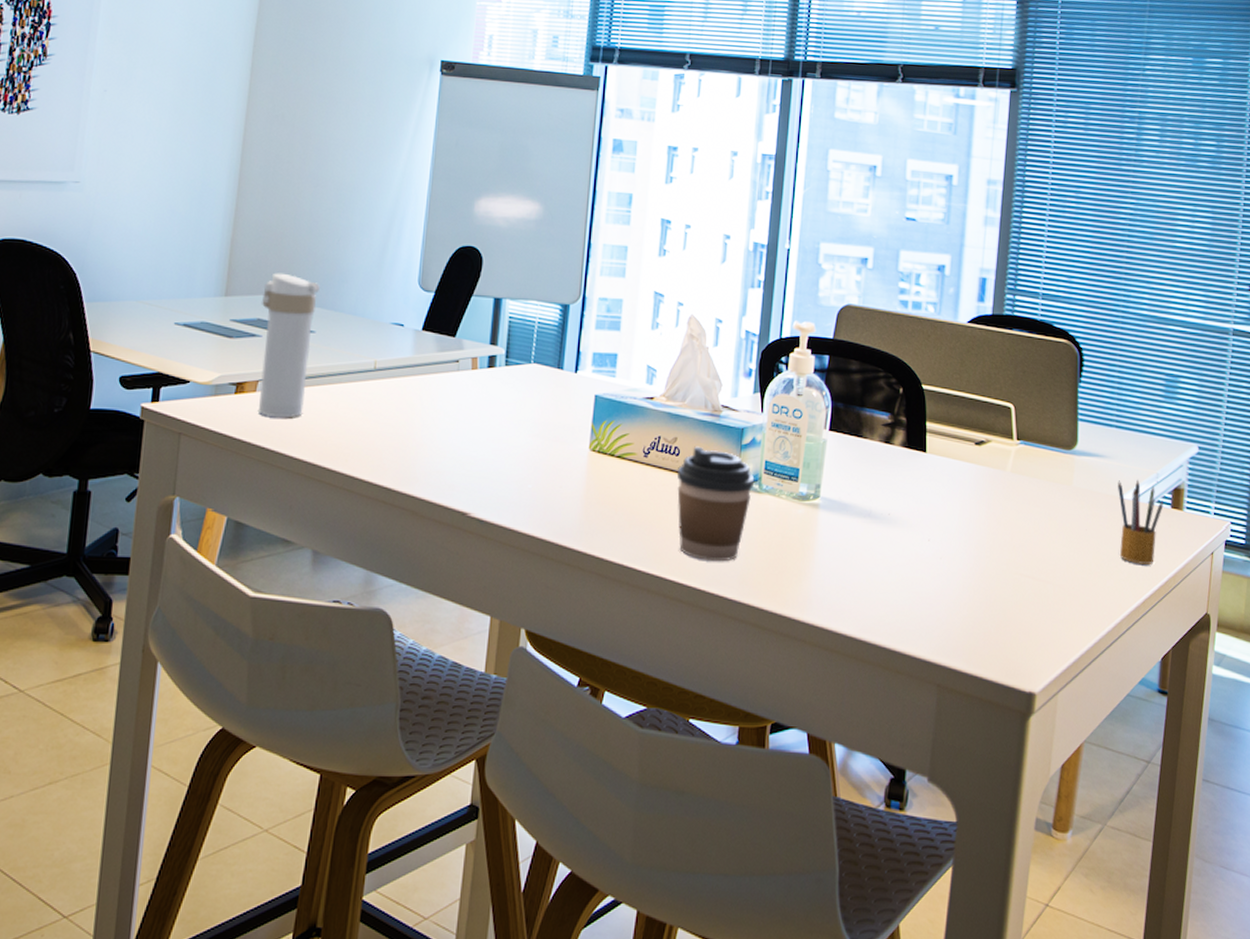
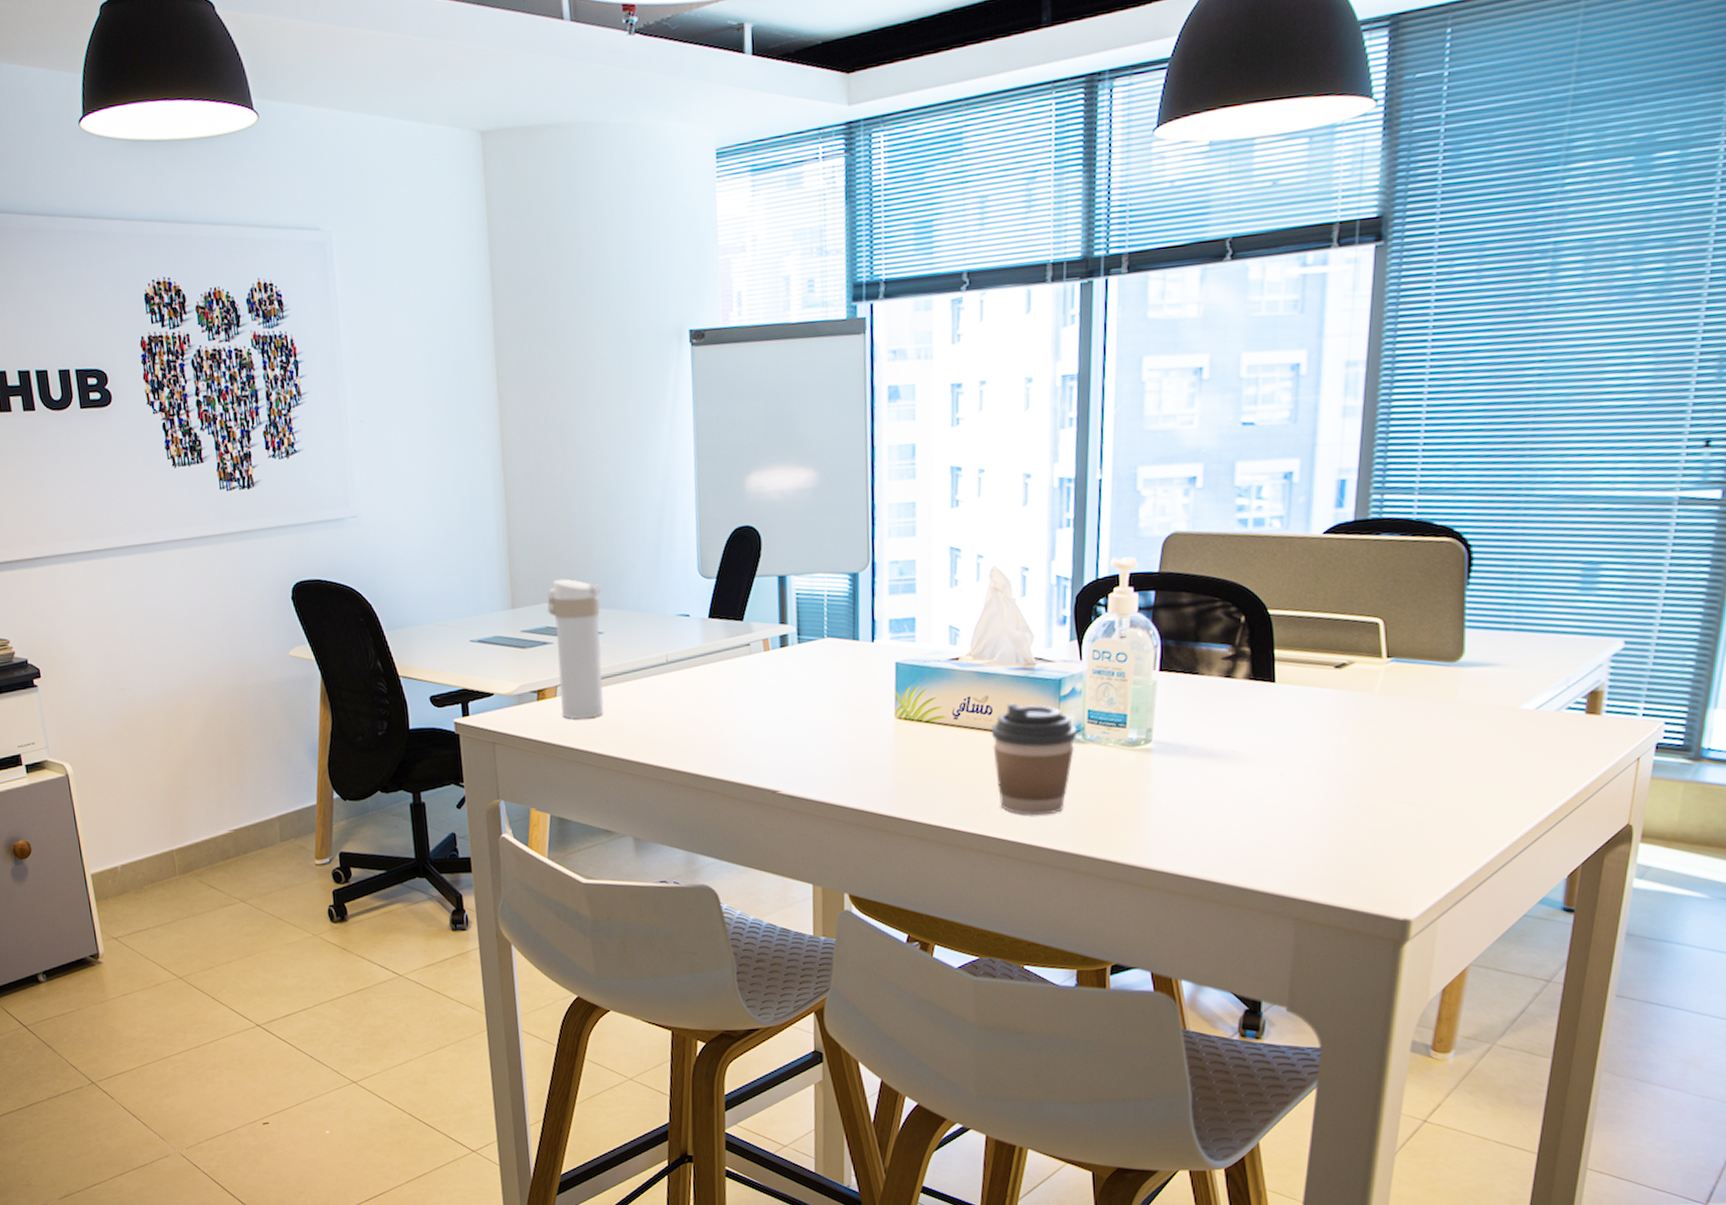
pencil box: present [1118,479,1163,564] -> none [1516,686,1575,779]

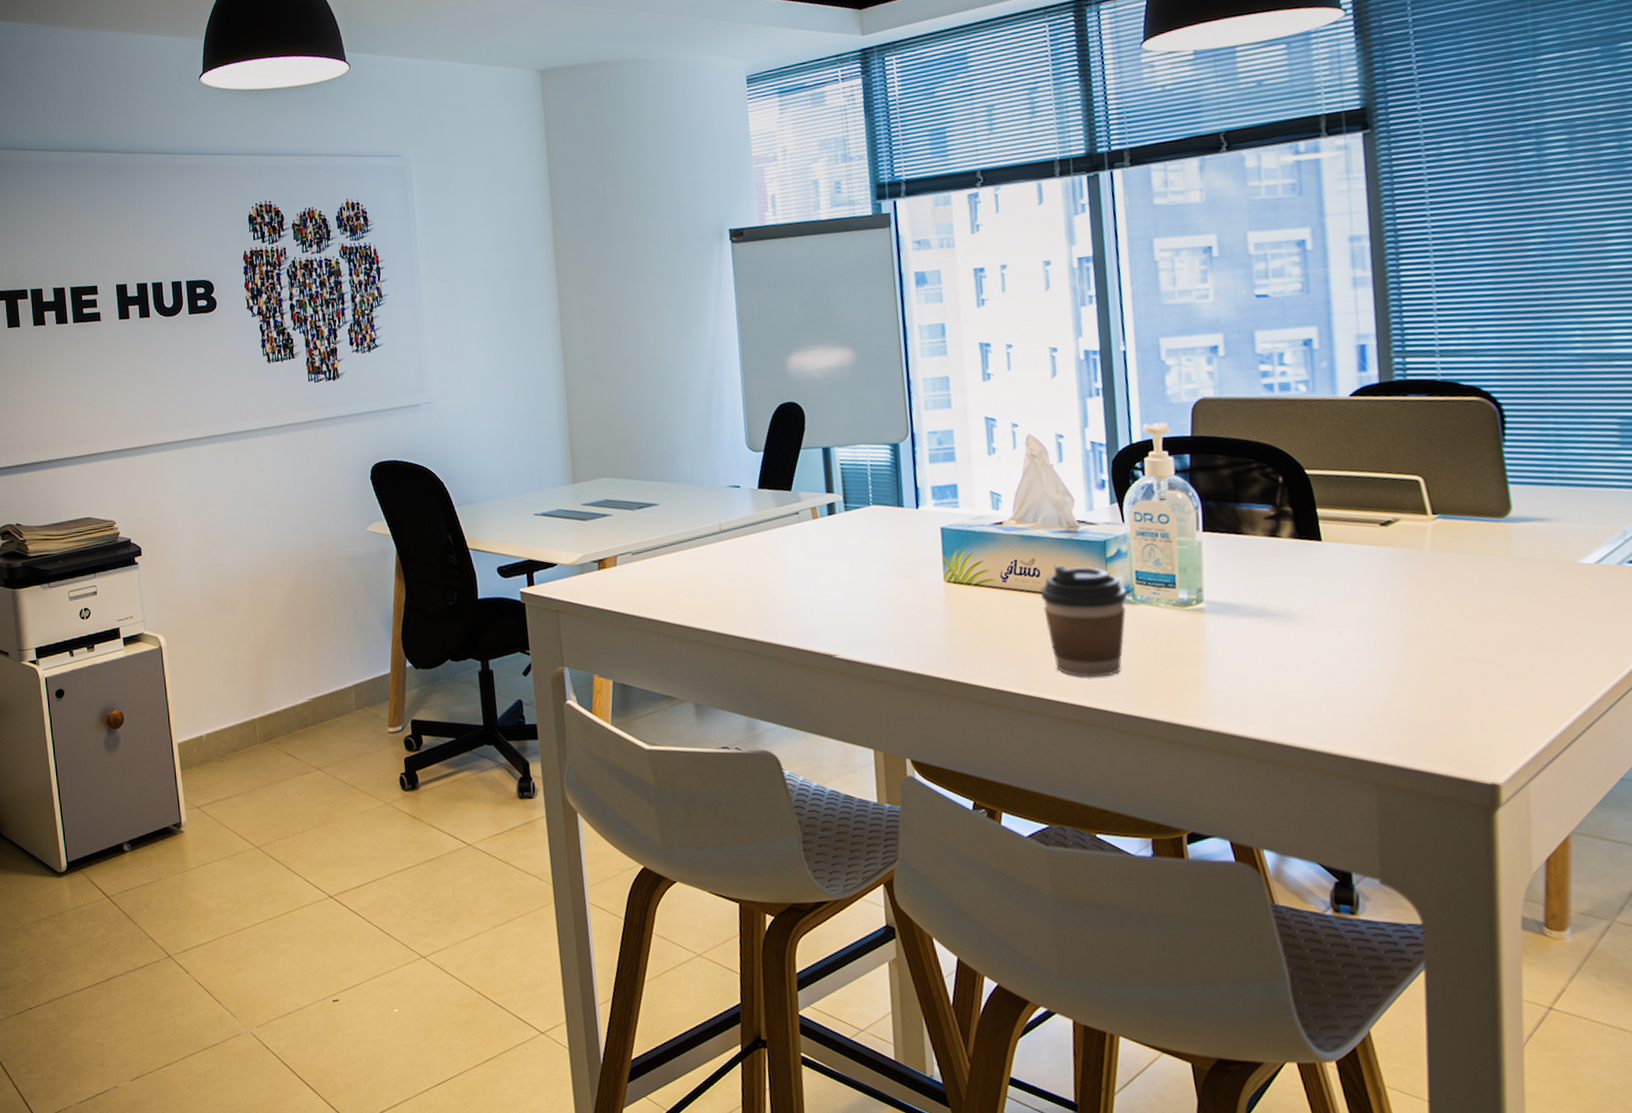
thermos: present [547,578,604,719] -> none [605,455,662,587]

